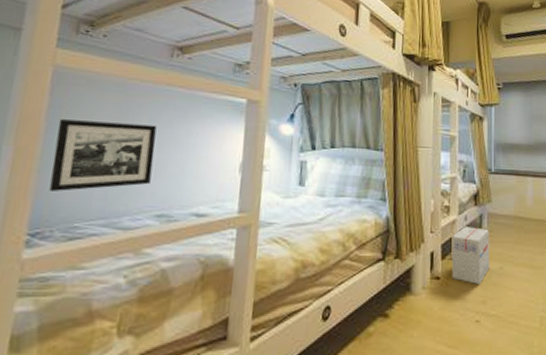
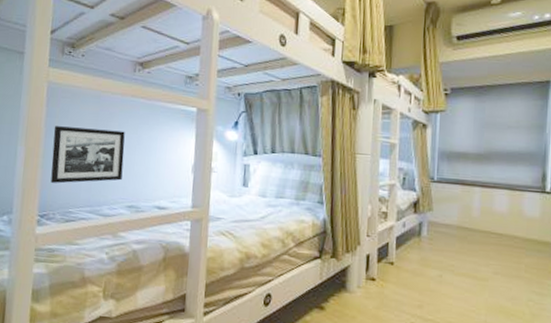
cardboard box: present [451,226,490,284] -> none [387,233,429,289]

